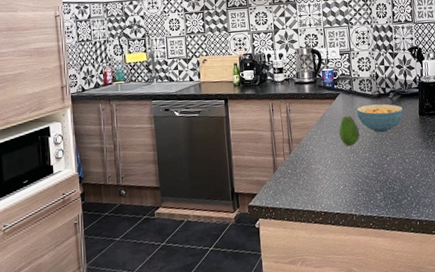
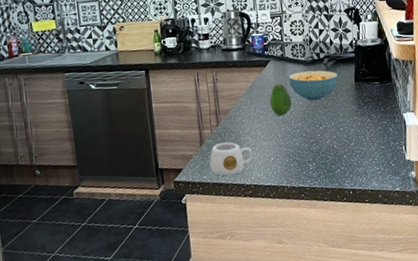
mug: none [282,169,323,202] -> present [209,142,253,176]

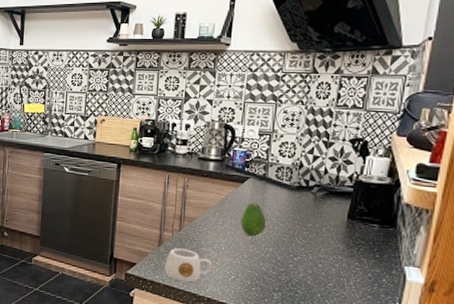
cereal bowl: present [288,70,338,101] -> none [267,195,327,230]

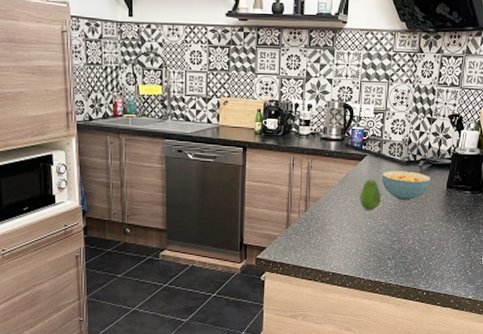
mug: present [164,248,212,283] -> none [293,228,336,260]
cereal bowl: none [267,195,327,230] -> present [381,171,431,201]

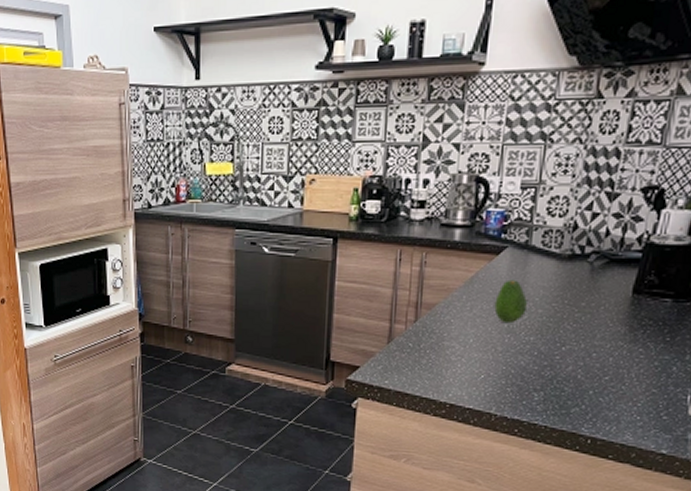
cereal bowl: present [381,171,431,201] -> none [528,268,607,311]

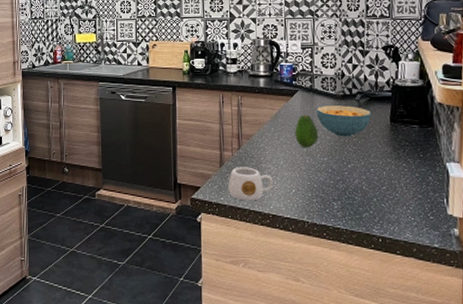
mug: none [395,344,457,387] -> present [228,167,273,201]
cereal bowl: none [528,268,607,311] -> present [316,105,371,137]

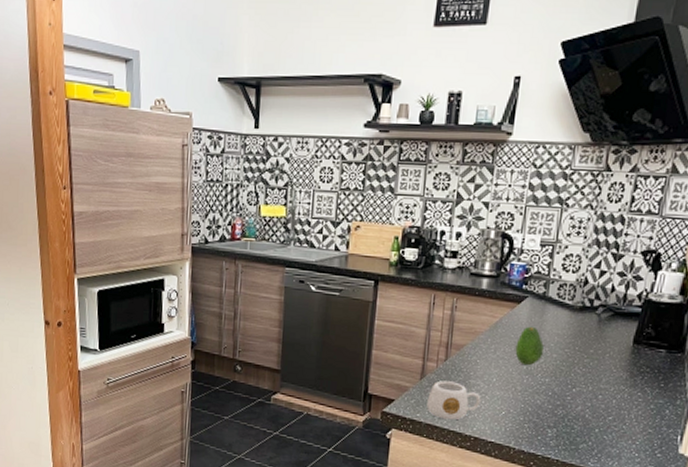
cereal bowl: present [316,105,371,137] -> none [545,317,612,357]

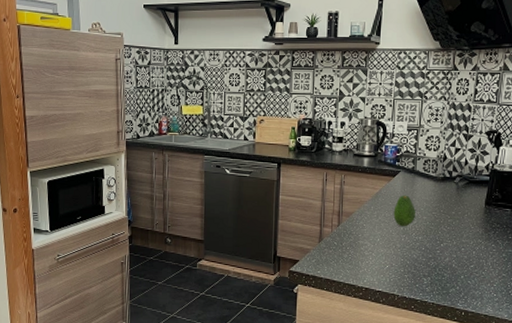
mug: present [426,380,481,421] -> none [325,242,369,275]

